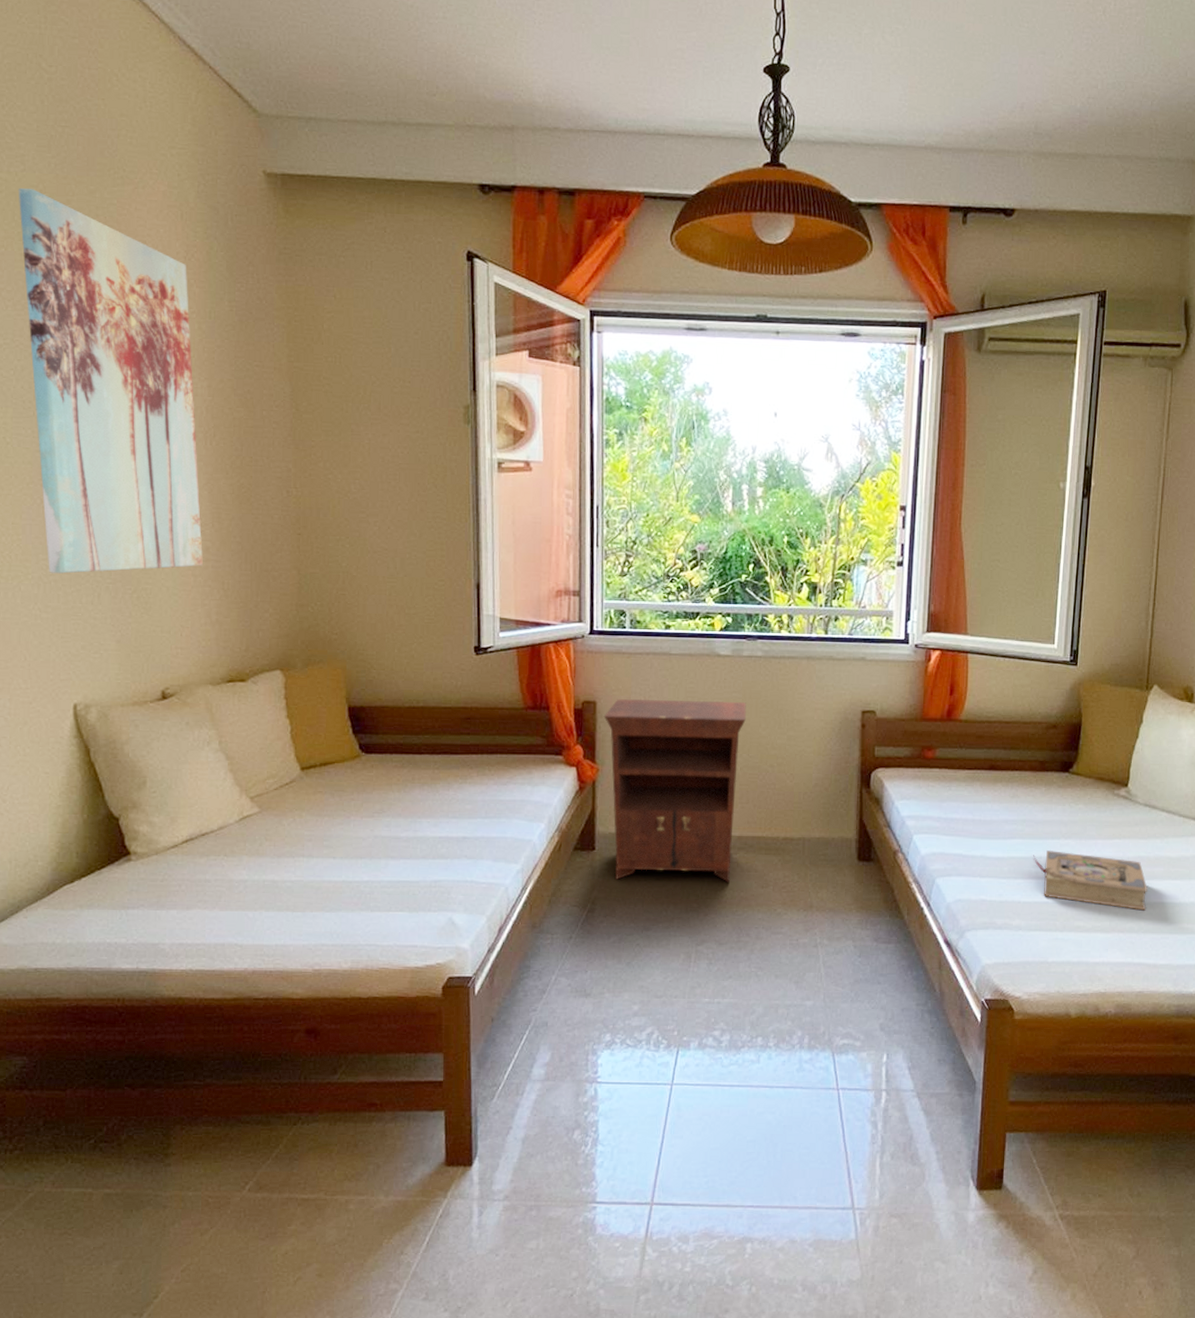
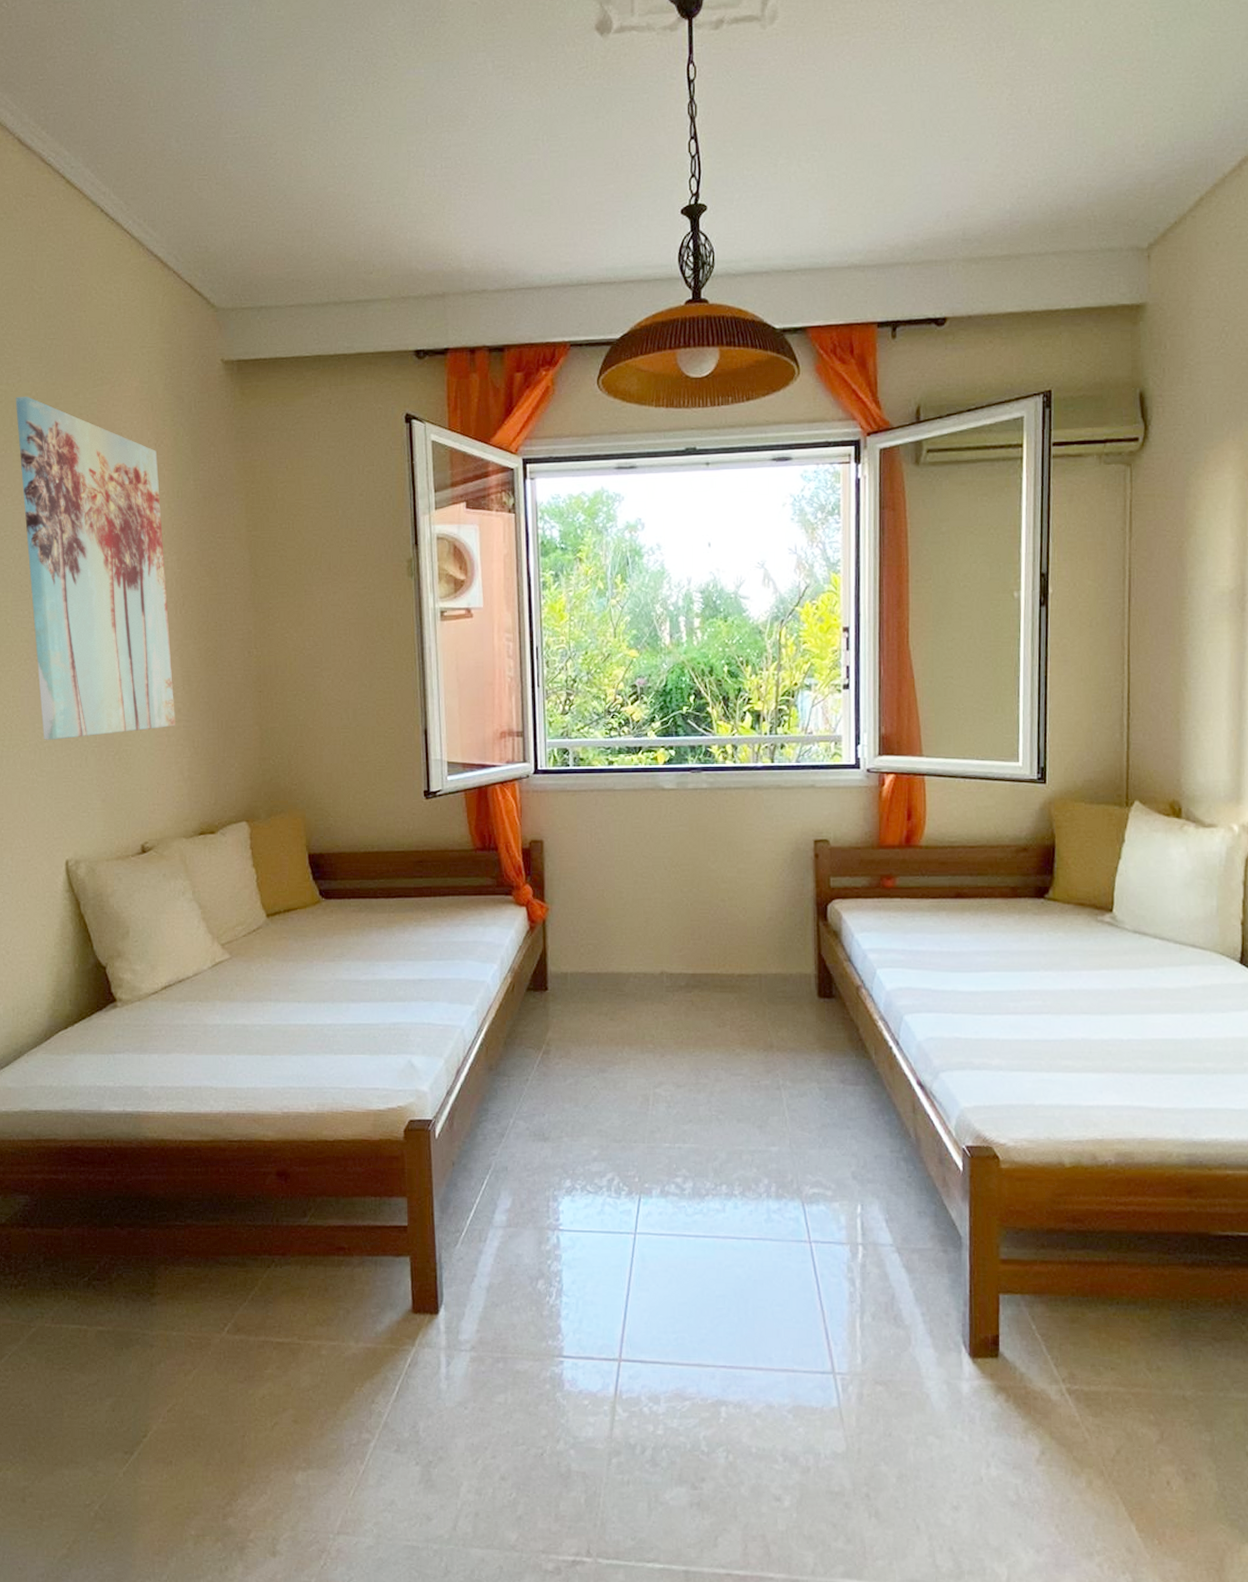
nightstand: present [603,699,747,882] -> none [551,836,695,1022]
book: present [1033,849,1147,911] -> none [1010,982,1144,1048]

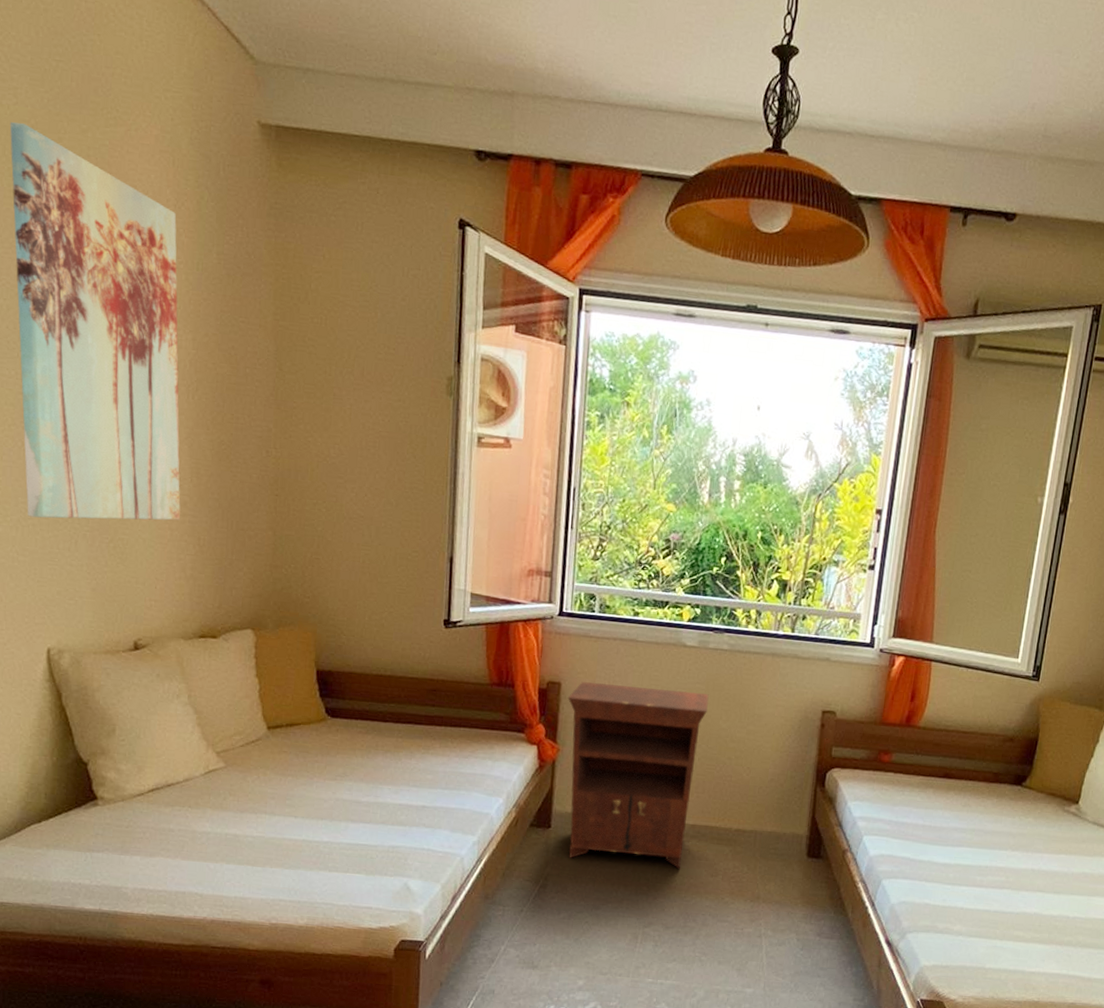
nightstand: none [551,836,695,1022] -> present [567,682,709,869]

